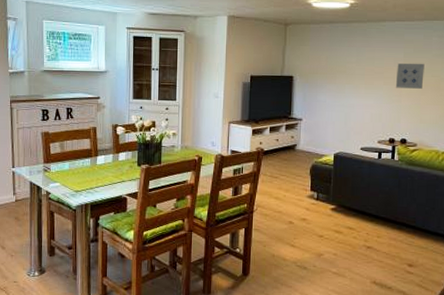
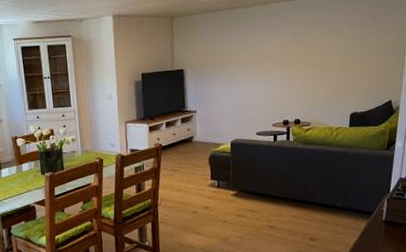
wall art: present [395,63,425,89] -> none [285,41,313,70]

